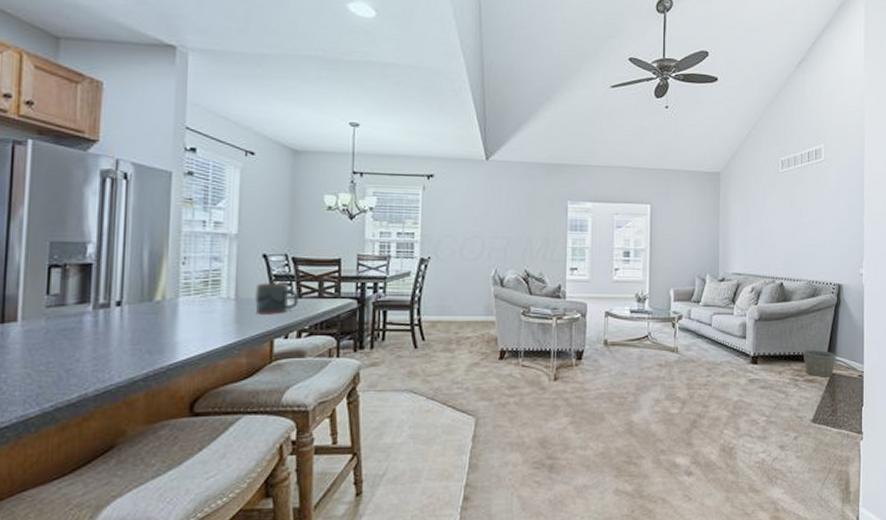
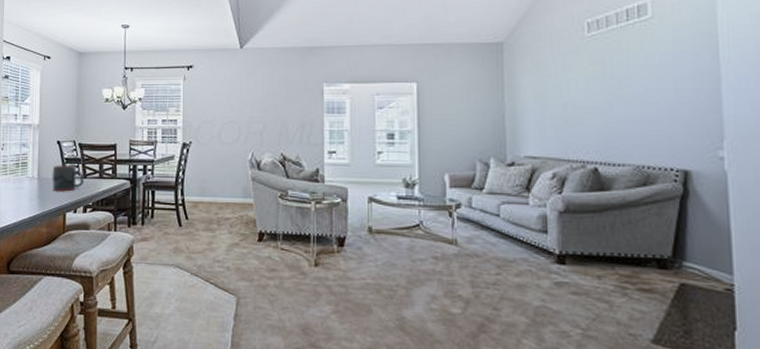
basket: present [803,349,837,377] -> none [632,251,688,288]

